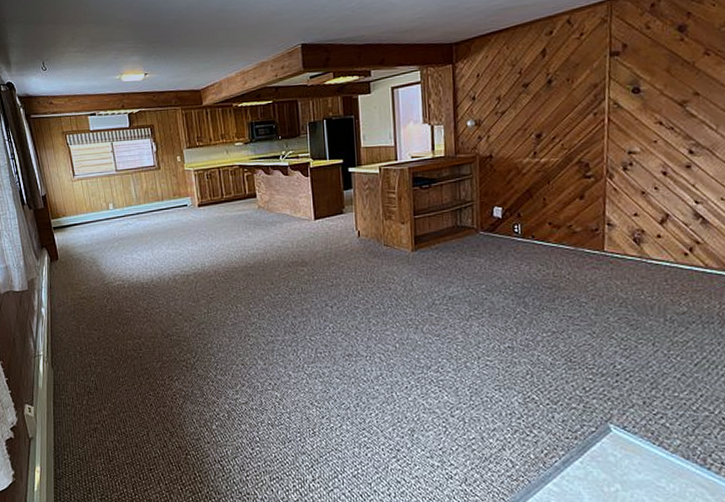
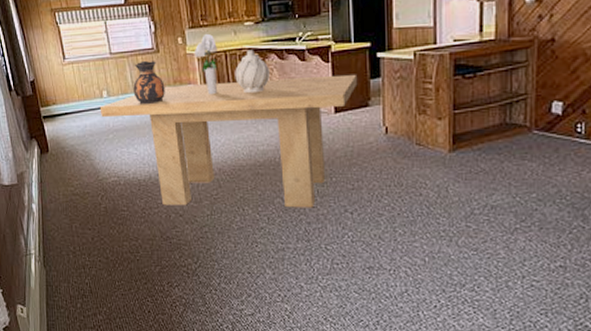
dining table: none [106,186,333,306] -> present [99,74,358,208]
ceramic jug: none [137,176,166,216] -> present [133,60,165,105]
bouquet: none [191,152,212,206] -> present [194,33,218,95]
lantern: none [227,166,259,204] -> present [235,49,271,94]

